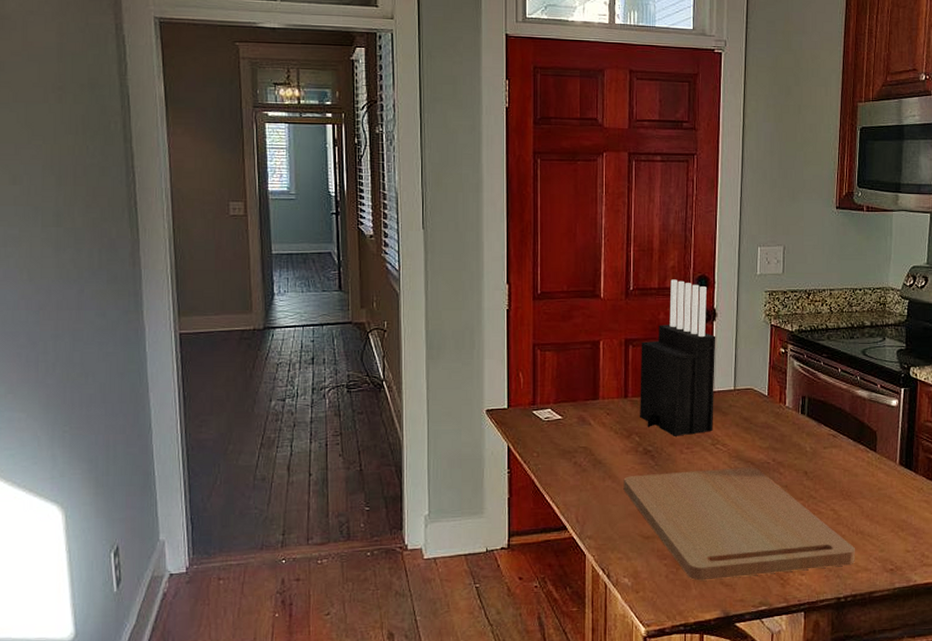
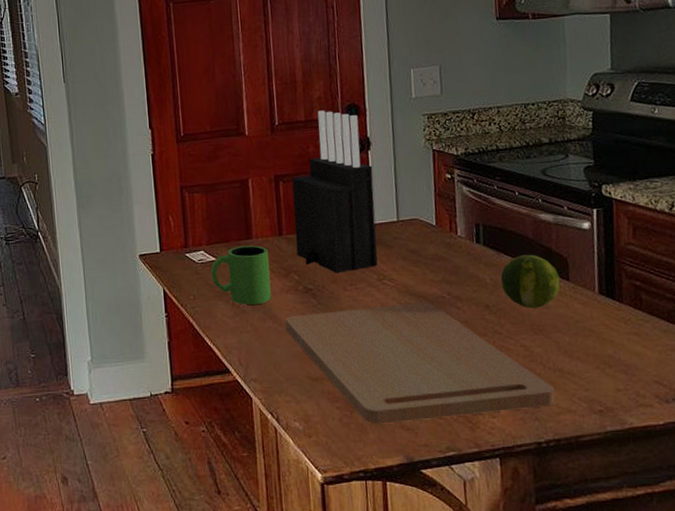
mug: none [557,406,612,464] -> present [211,245,272,305]
fruit: none [819,426,869,476] -> present [500,254,561,309]

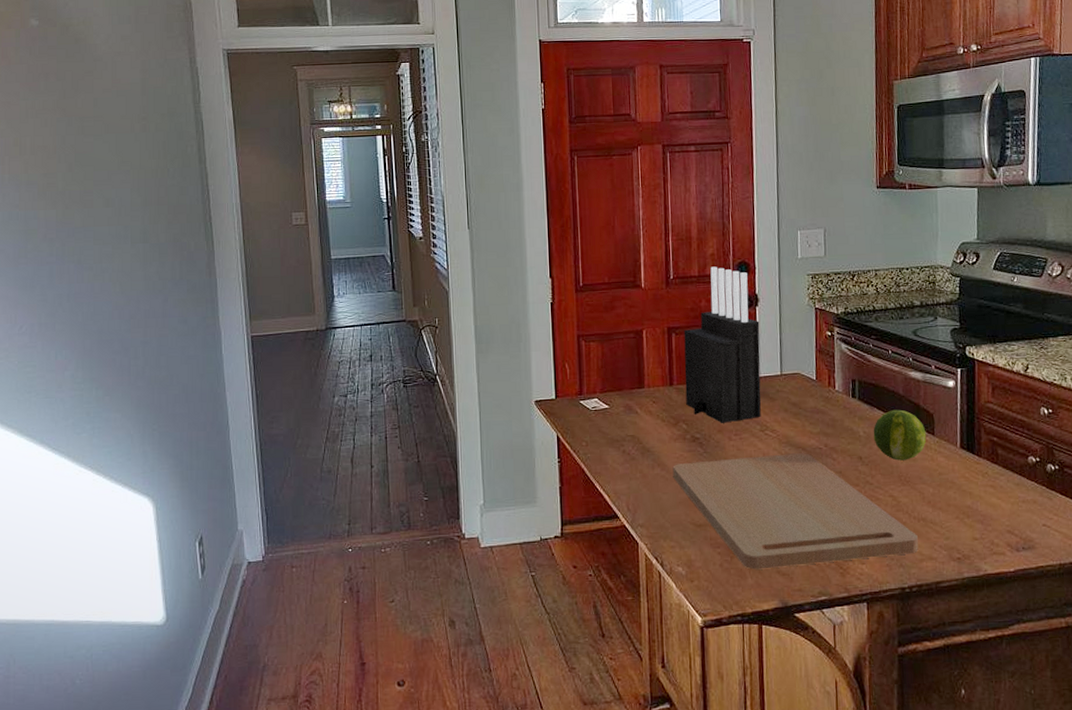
mug: present [211,245,272,305] -> none [604,394,661,452]

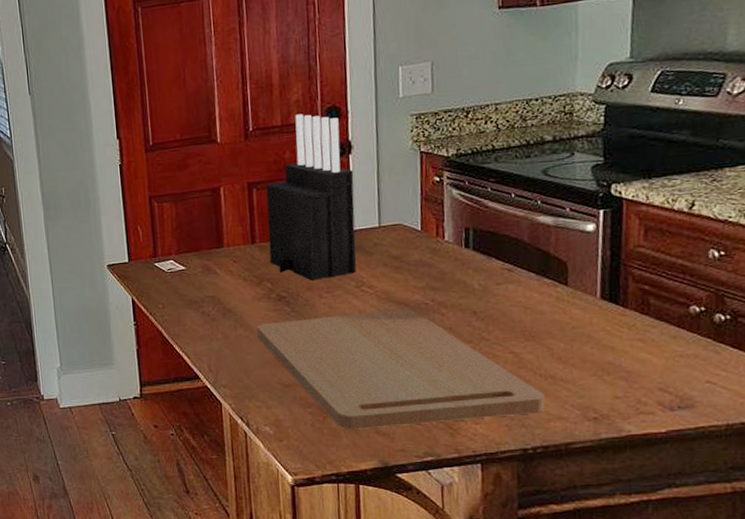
fruit: present [873,409,927,461] -> none [490,258,558,315]

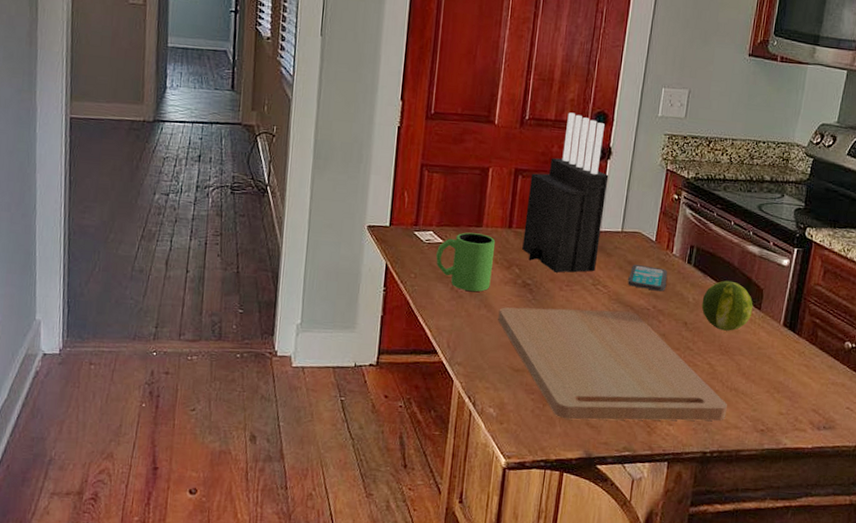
mug: none [181,254,243,313] -> present [436,232,495,292]
smartphone: none [396,257,444,283] -> present [628,265,667,292]
fruit: none [490,258,558,315] -> present [701,280,753,331]

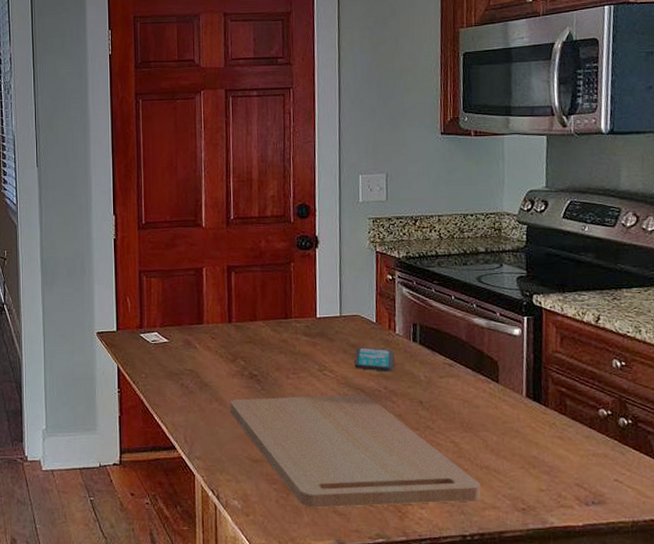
mug: present [436,232,495,292] -> none [163,330,218,386]
knife block: present [522,112,609,273] -> none [243,208,320,361]
fruit: present [701,280,753,331] -> none [434,355,490,407]

